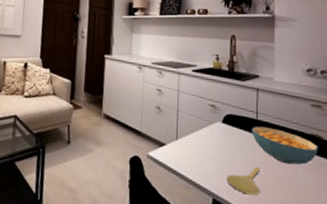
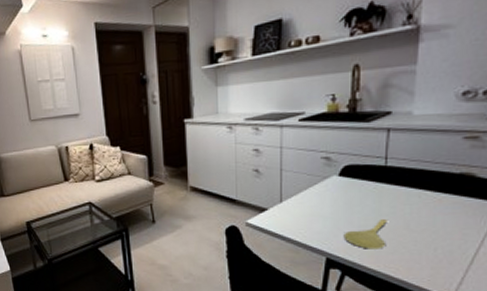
cereal bowl: present [251,126,318,165] -> none [378,173,468,211]

